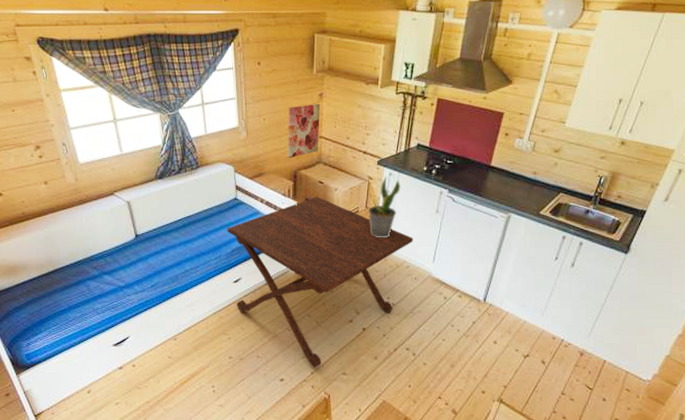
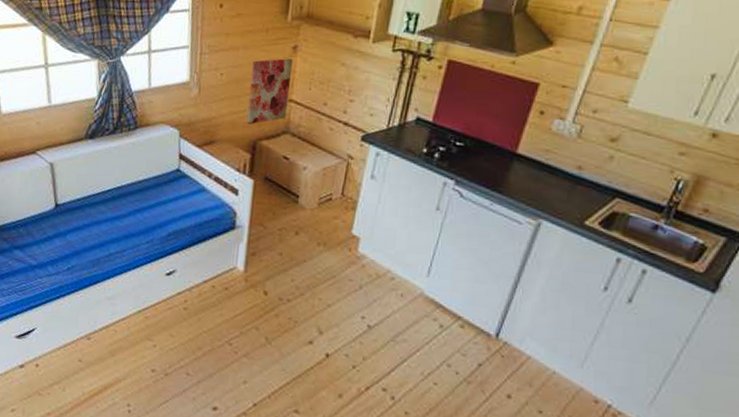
side table: present [227,196,414,368] -> none [164,175,403,399]
potted plant: present [369,176,401,238] -> none [345,155,390,238]

